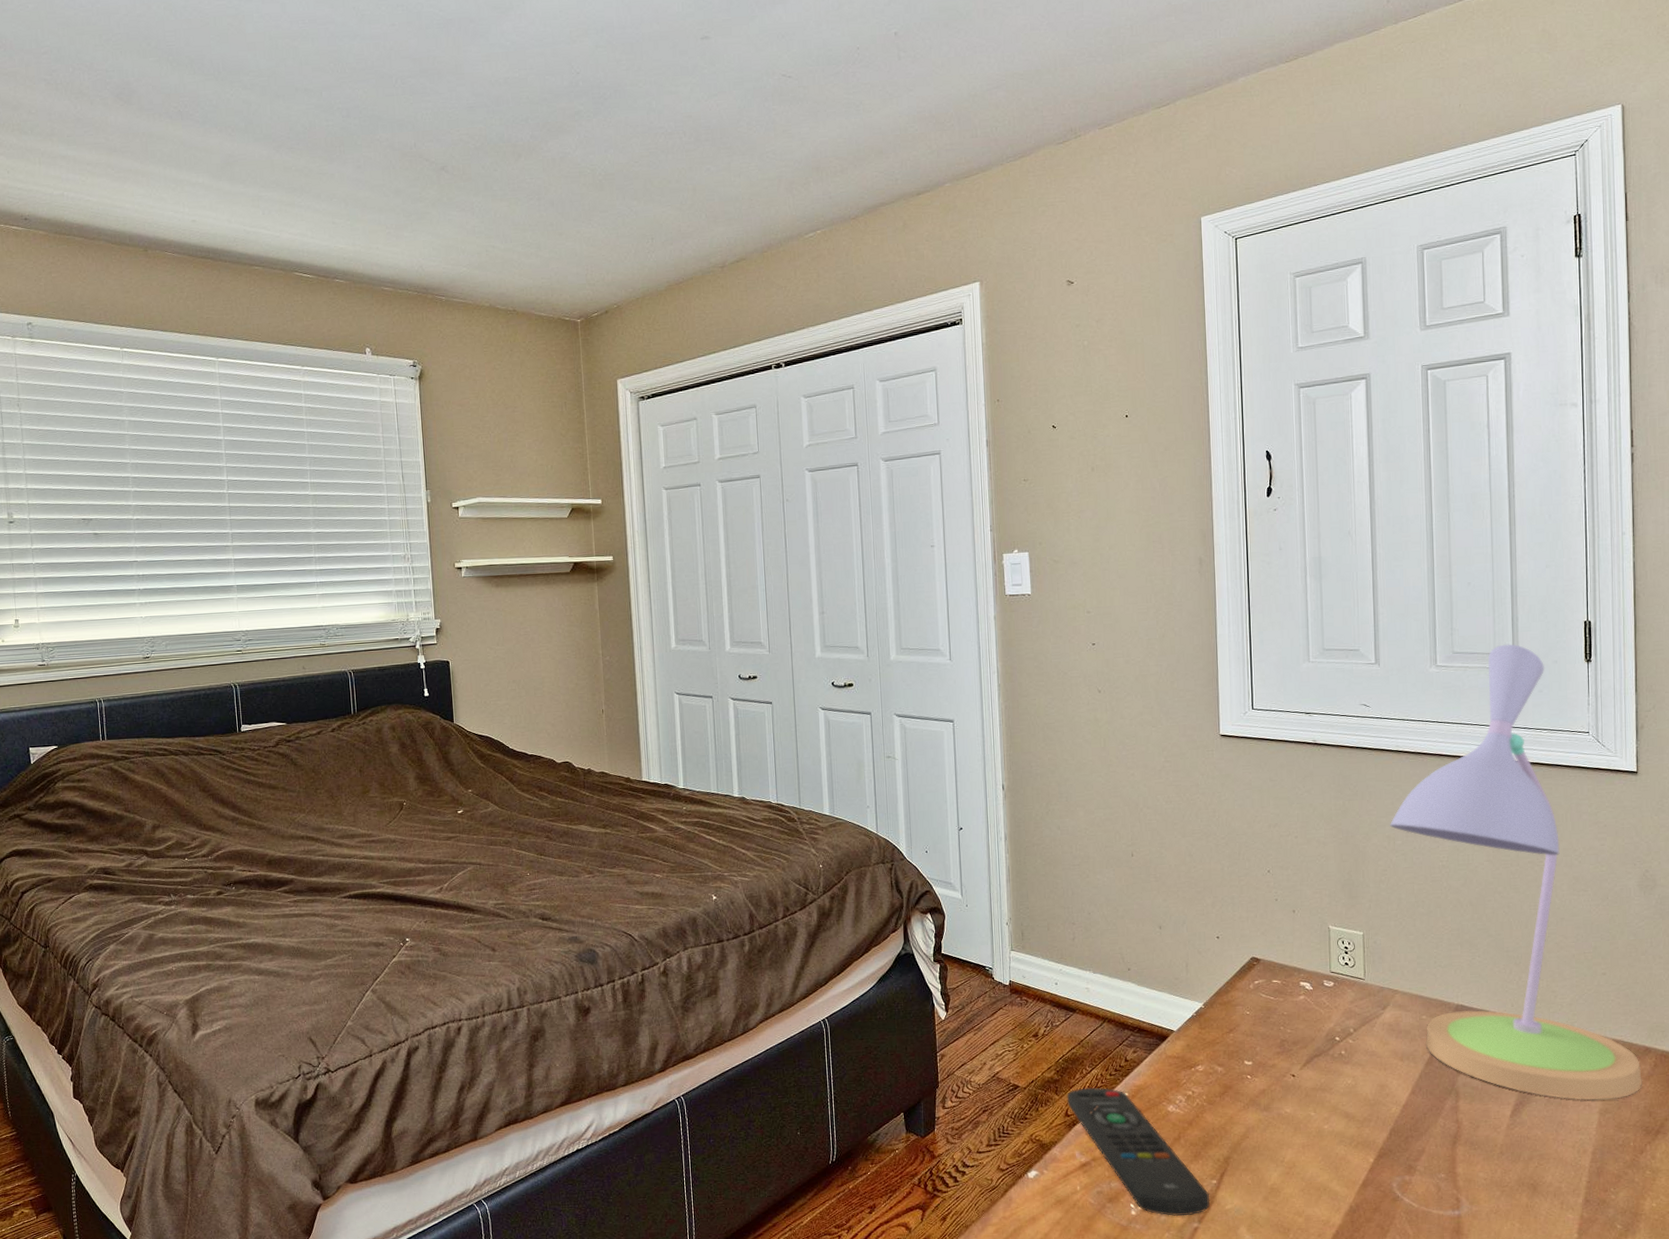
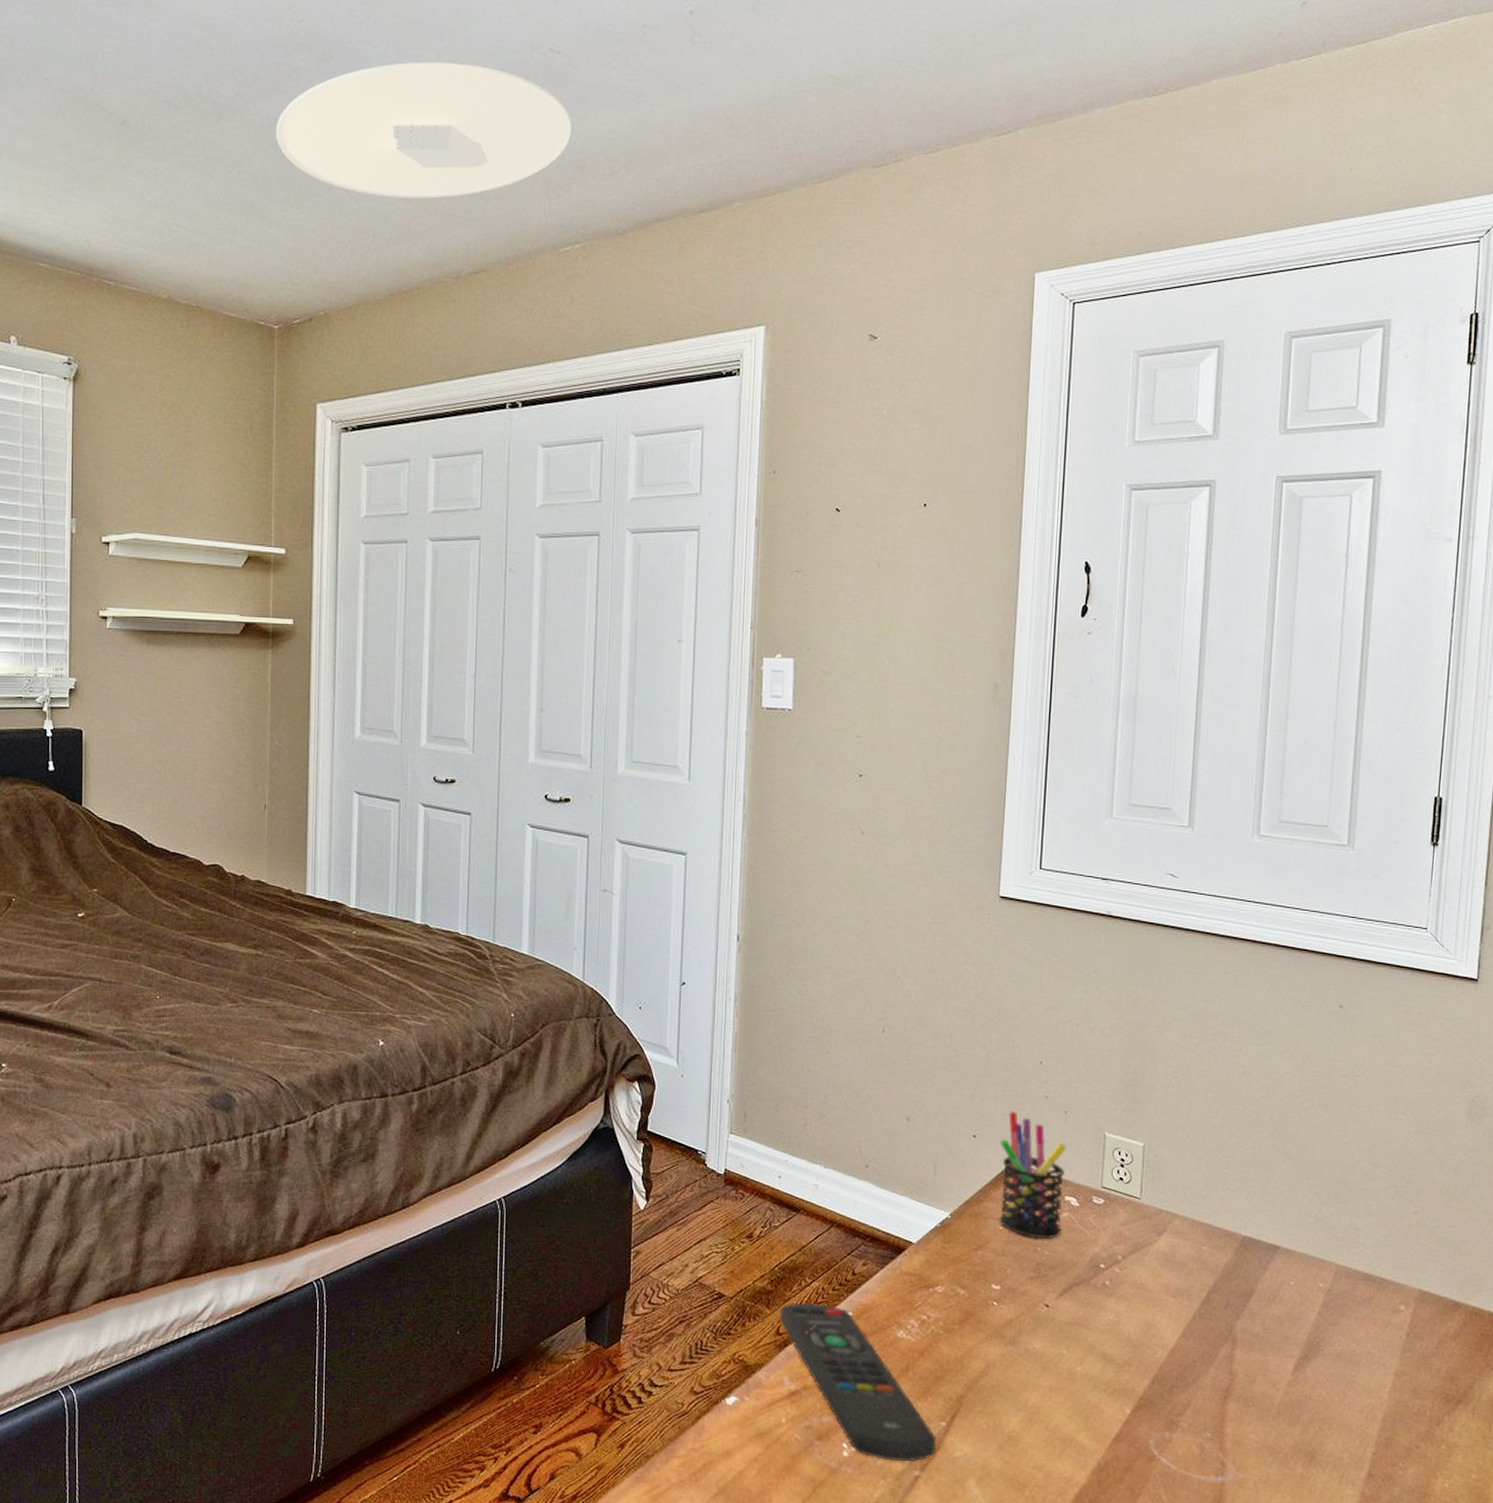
ceiling light: none [565,94,806,208] -> present [276,62,572,199]
pen holder: none [1240,914,1300,1020] -> present [999,1111,1067,1240]
desk lamp: present [1390,643,1643,1100] -> none [1187,816,1448,1360]

